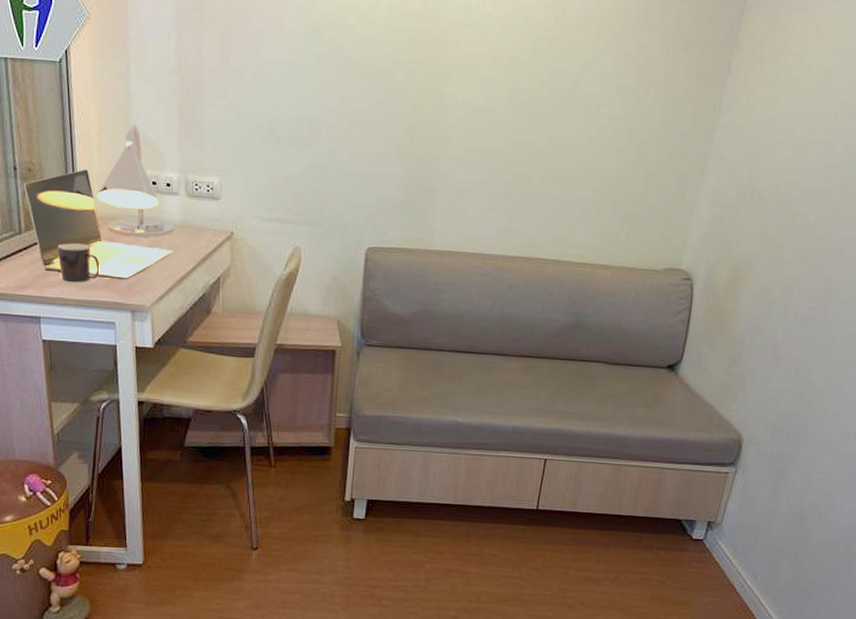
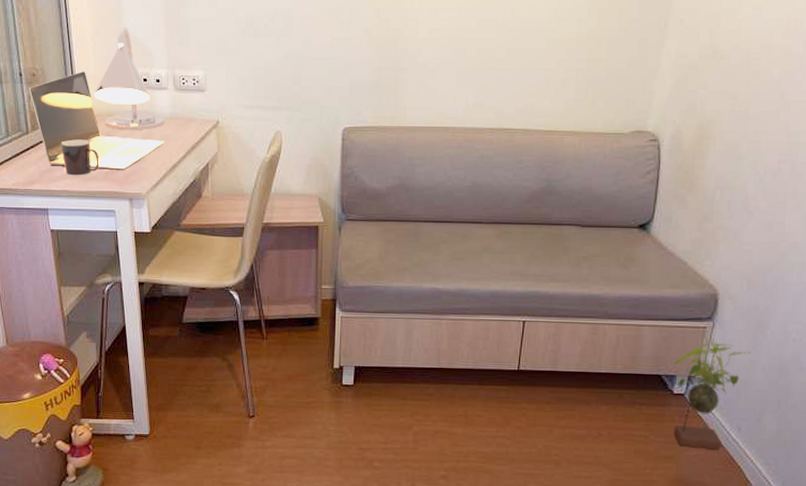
plant: none [690,476,771,597] -> present [673,331,750,450]

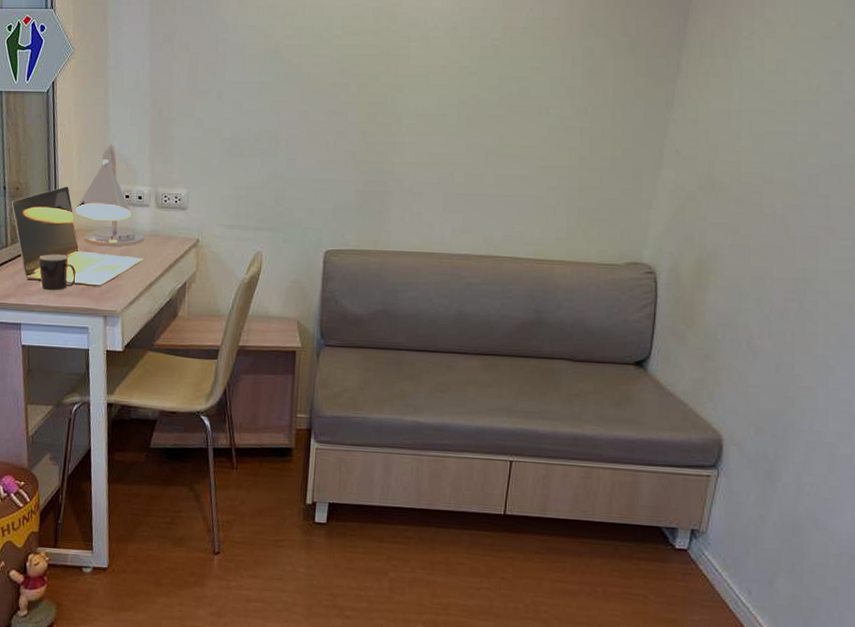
plant: present [673,331,750,450] -> none [674,480,760,615]

